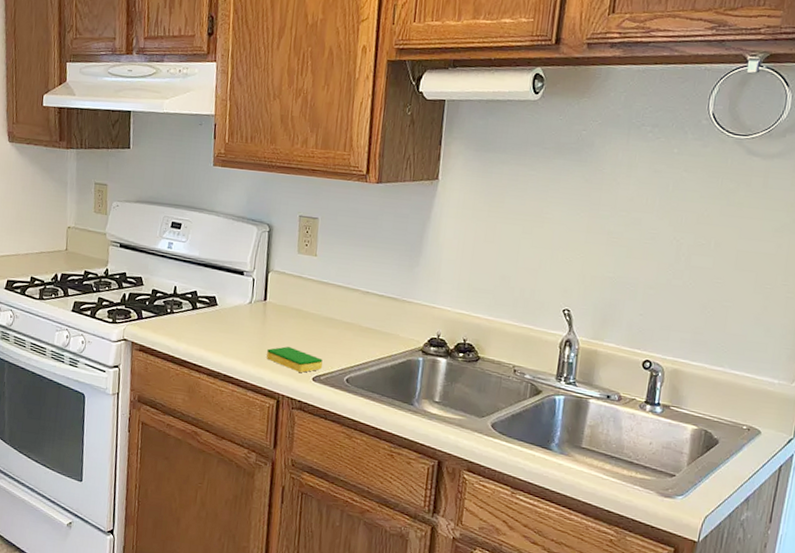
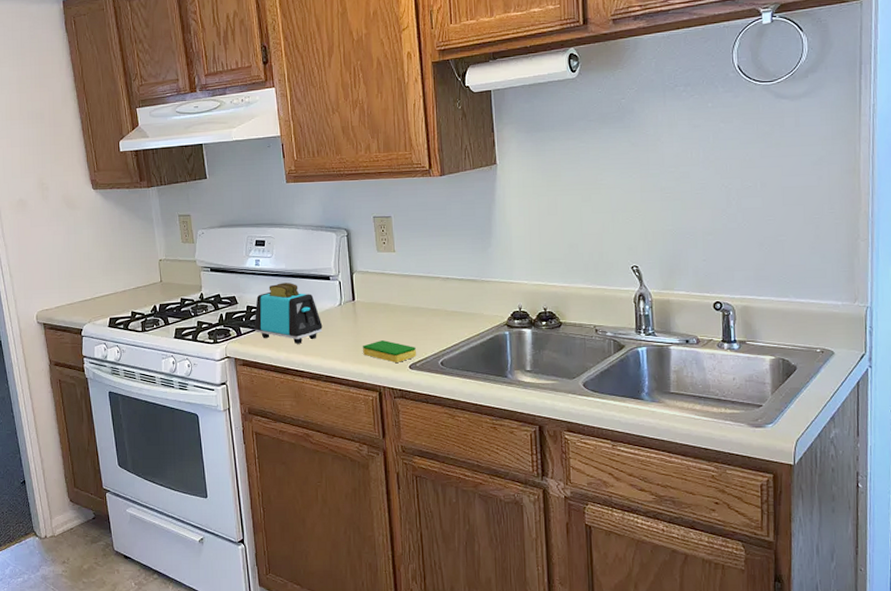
toaster: none [156,270,229,337] -> present [254,283,323,344]

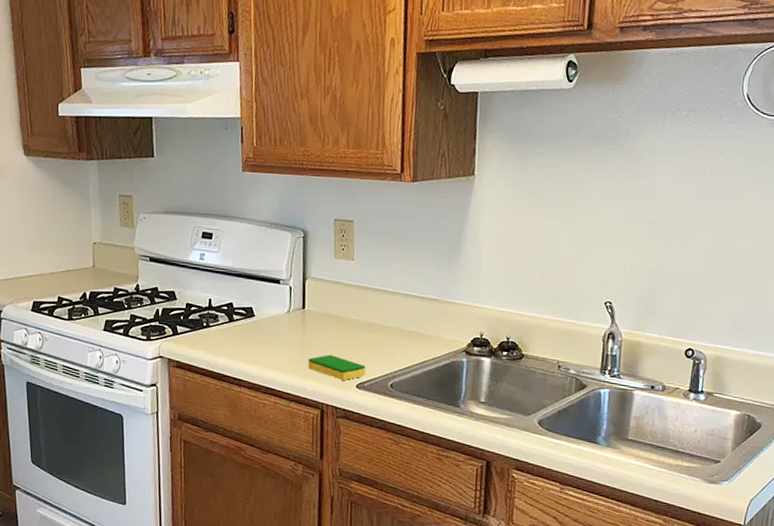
toaster: present [254,283,323,344] -> none [192,281,267,350]

